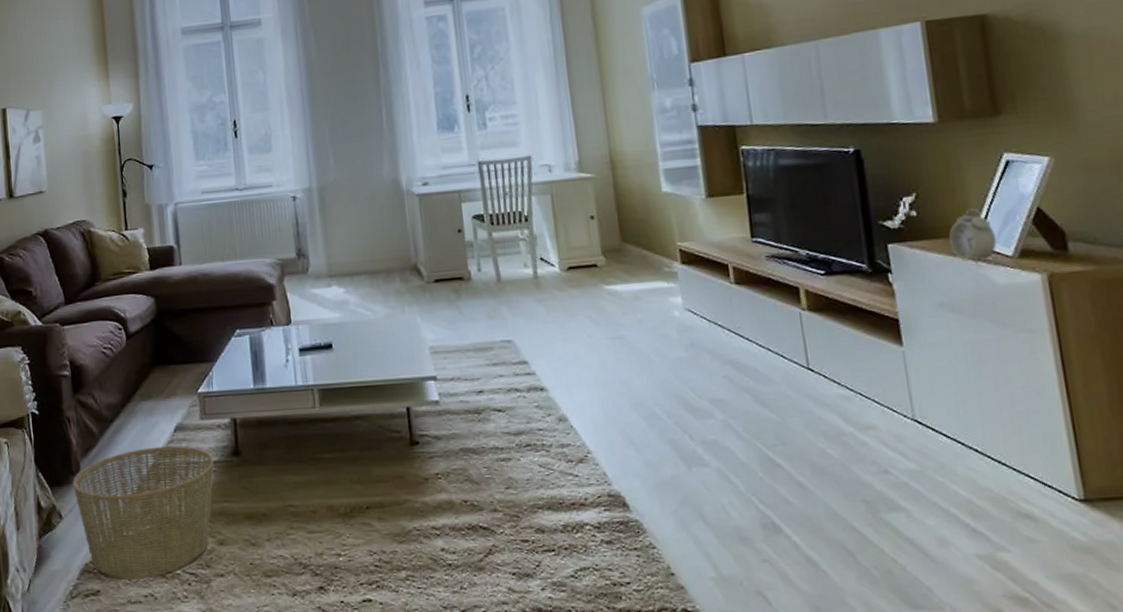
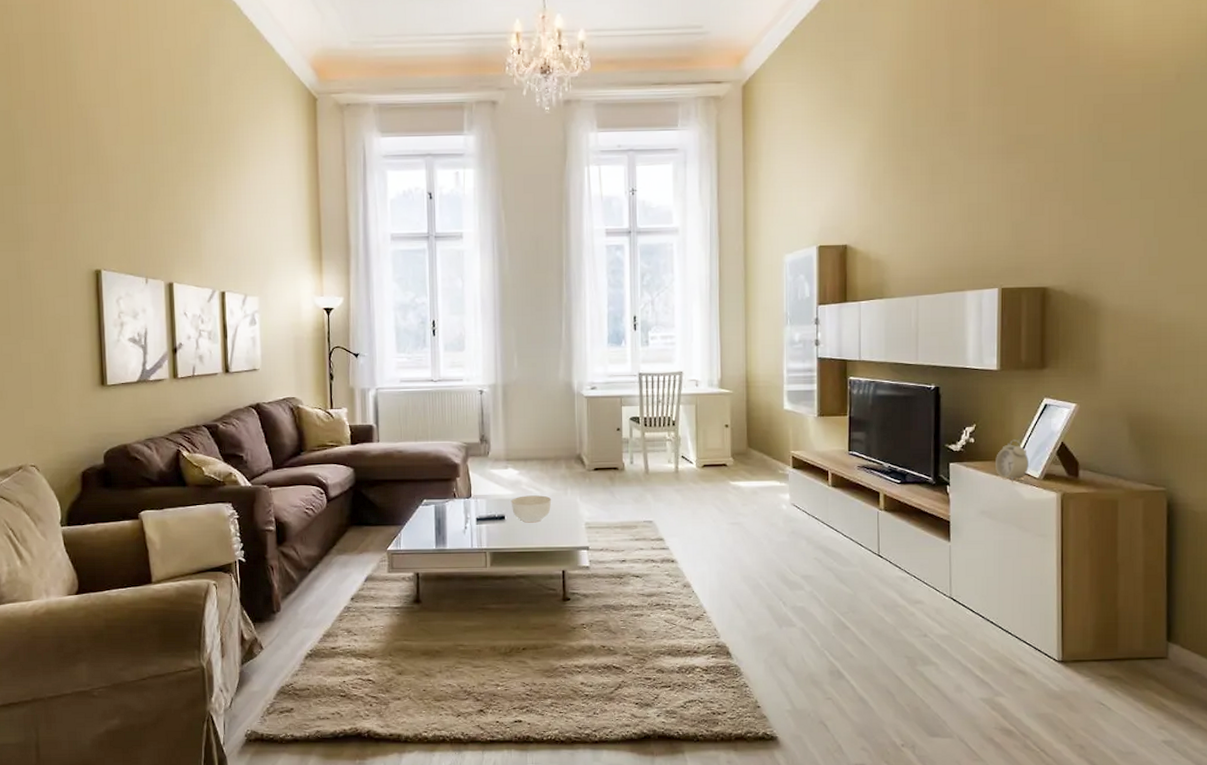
basket: present [72,446,215,580] -> none [272,593,398,700]
bowl: none [338,316,387,351] -> present [511,495,552,523]

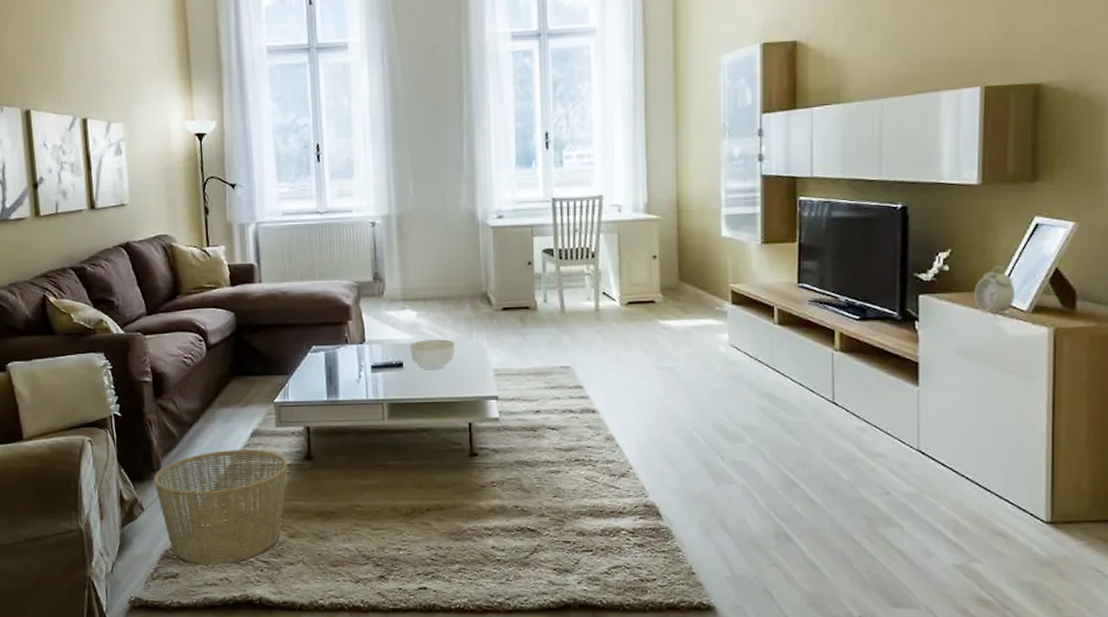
basket: none [272,593,398,700] -> present [153,449,288,565]

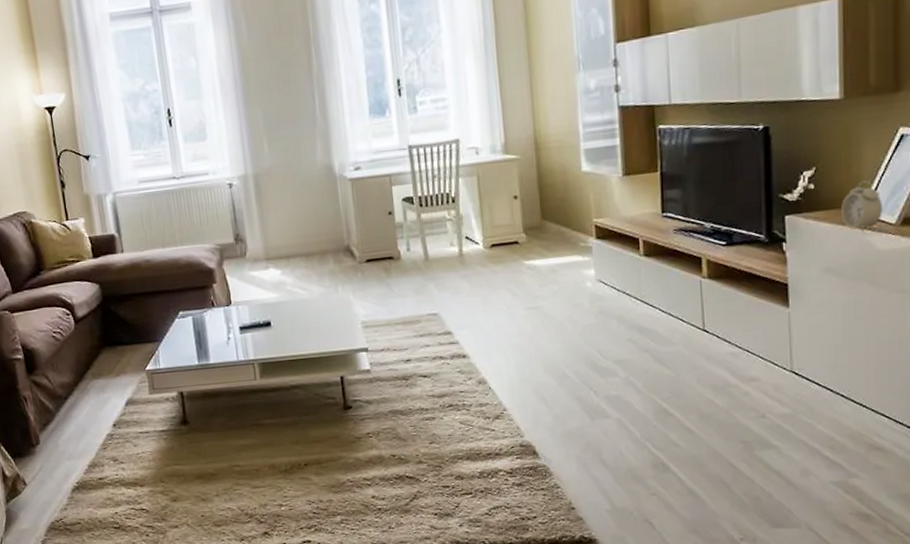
basket: present [153,449,288,565] -> none [33,418,165,534]
bowl: present [409,339,455,370] -> none [275,295,322,328]

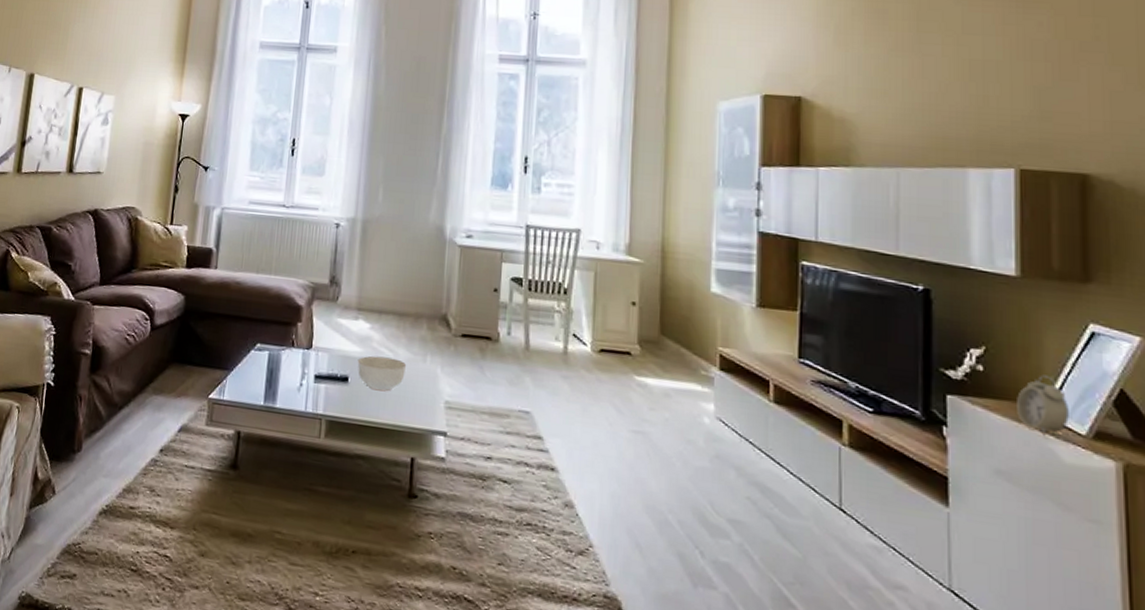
bowl: none [275,295,322,328] -> present [357,355,407,392]

